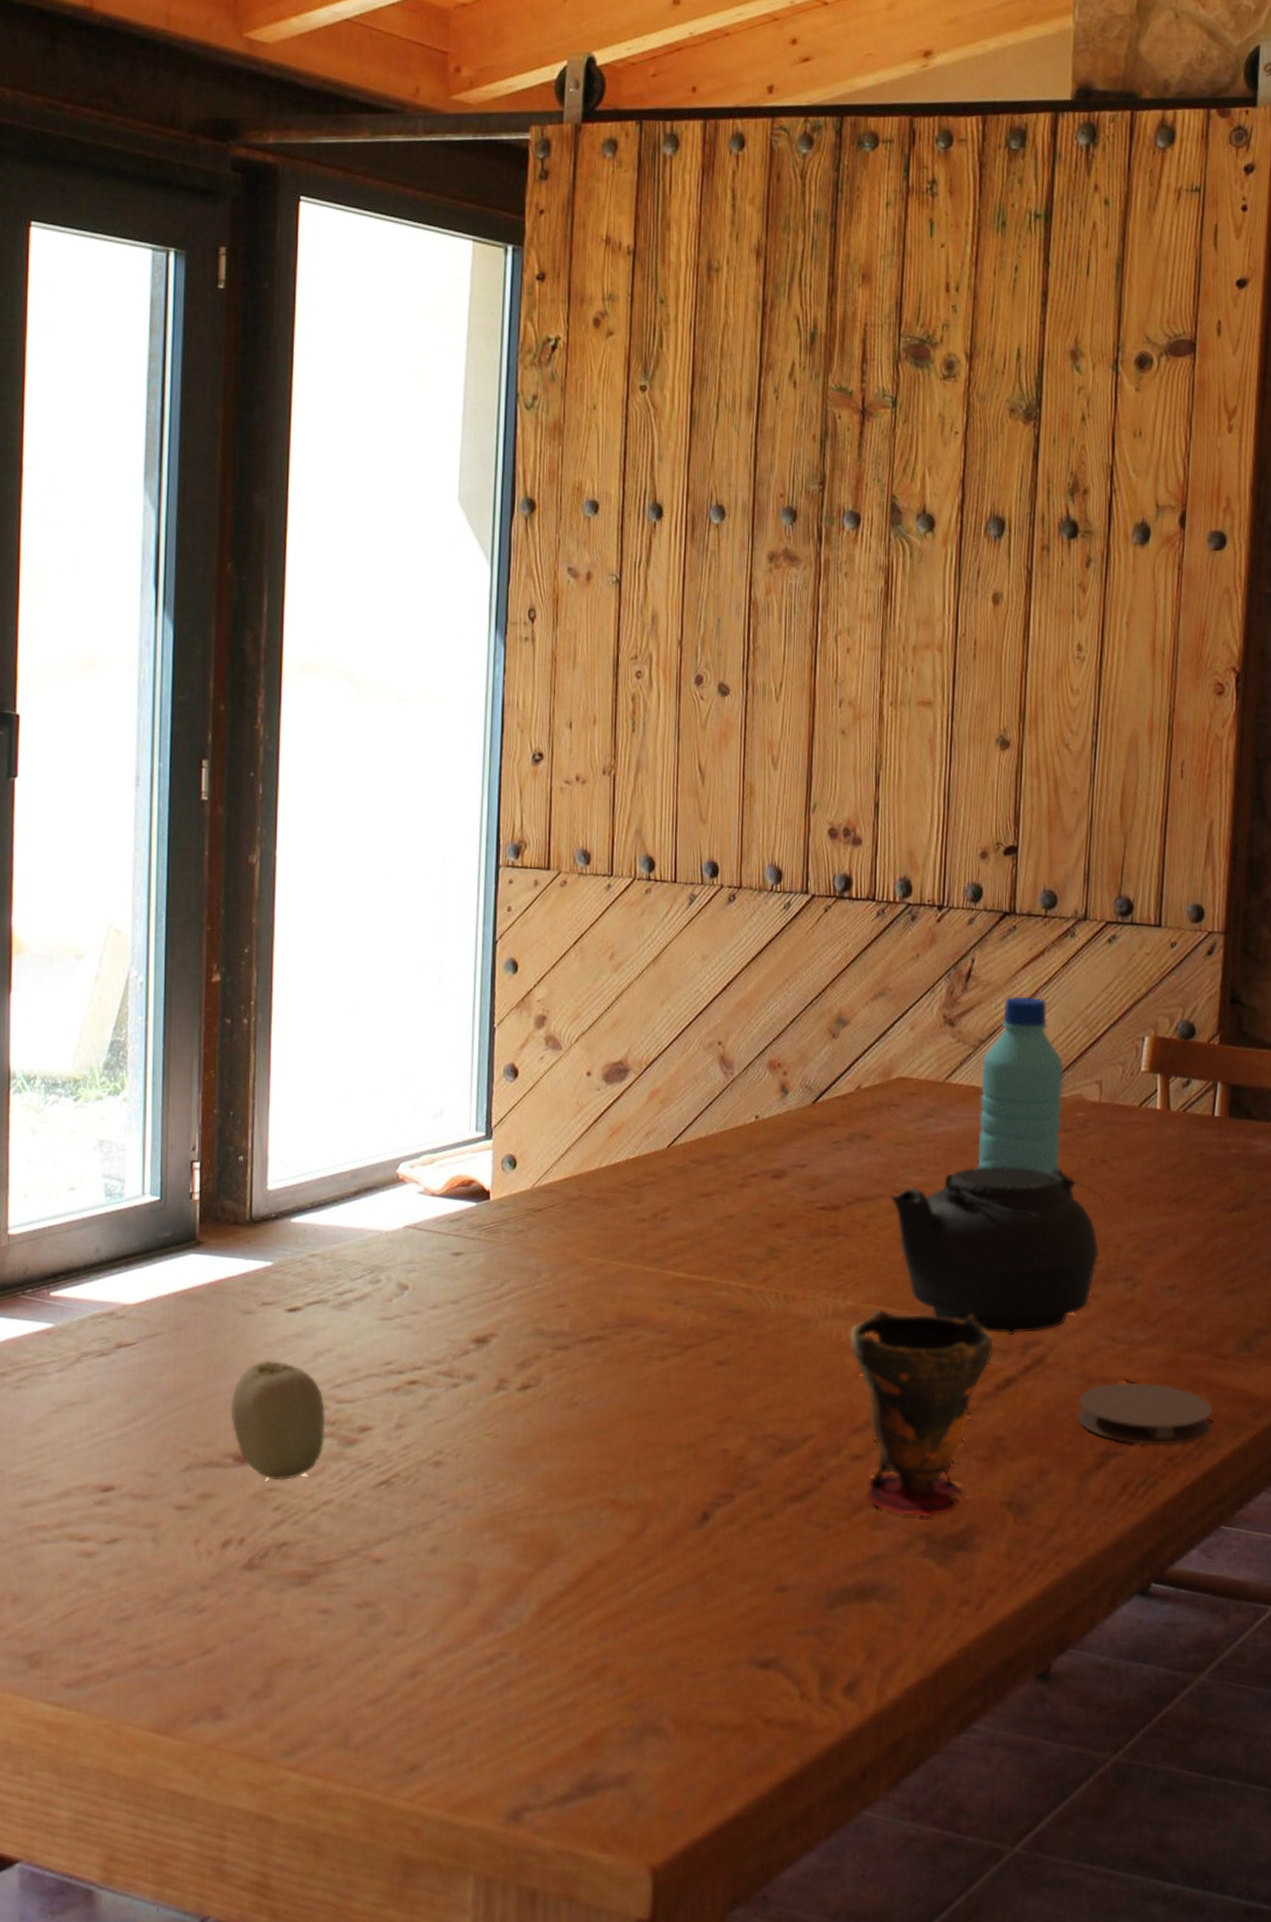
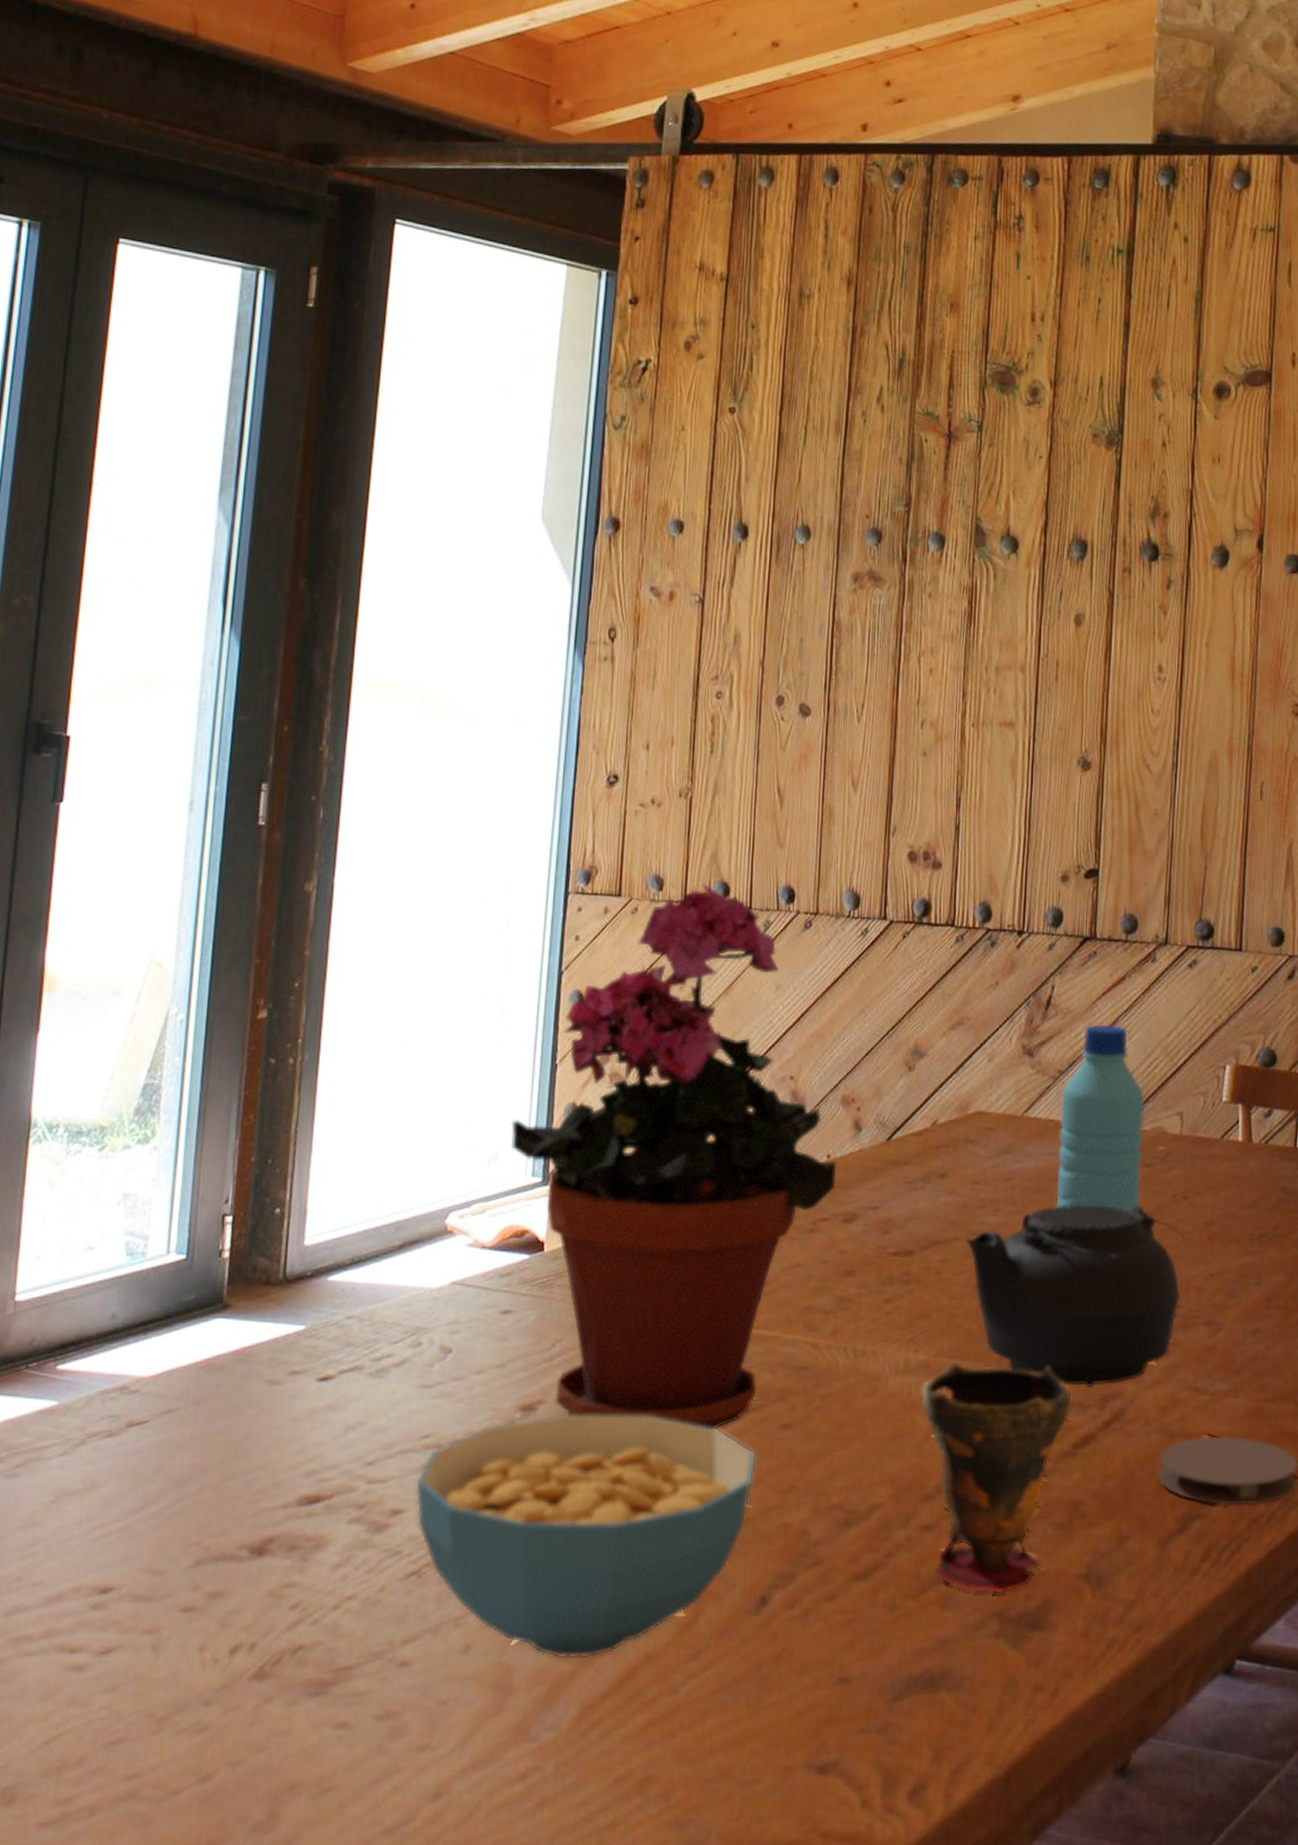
fruit: present [230,1360,326,1481] -> none [248,1436,354,1574]
cereal bowl: none [380,1345,695,1562] -> present [415,1412,756,1659]
potted plant: none [454,858,765,1364] -> present [511,883,837,1430]

